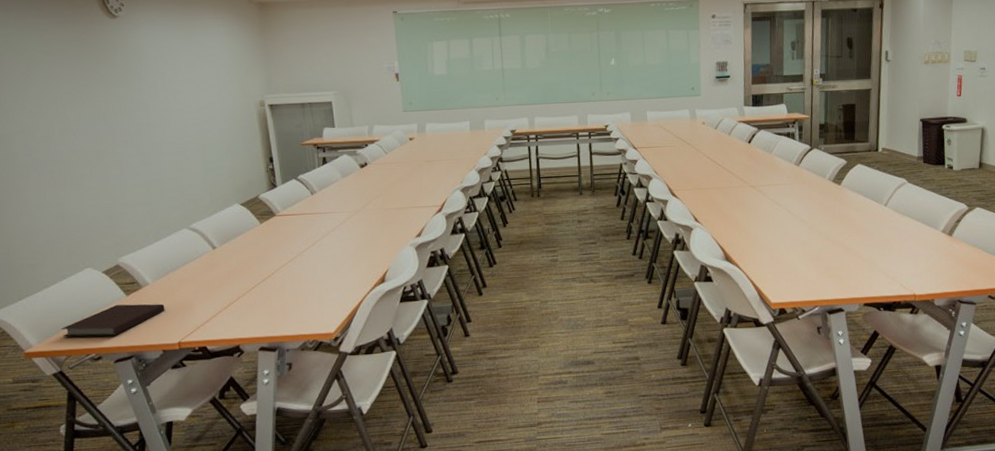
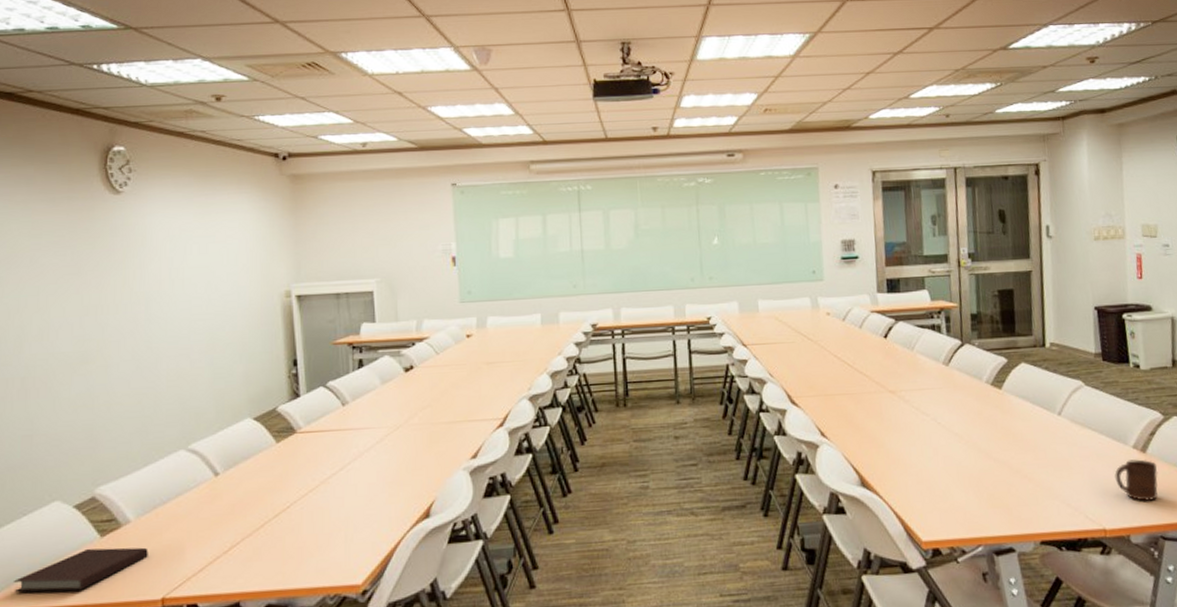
cup: none [926,241,960,274] -> present [1115,459,1159,502]

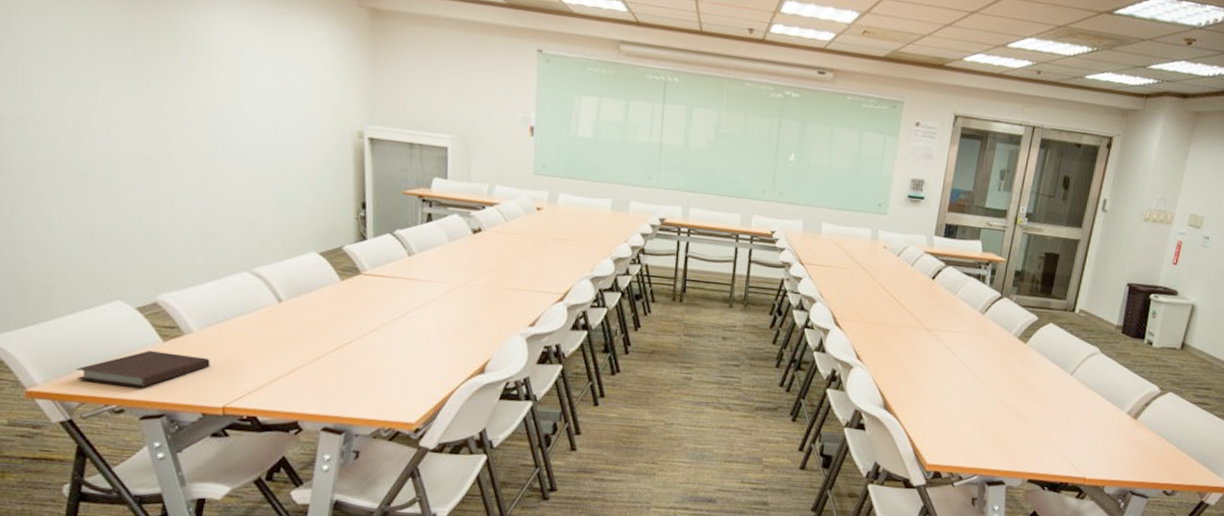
cup: present [1115,459,1159,502] -> none [1105,423,1144,461]

